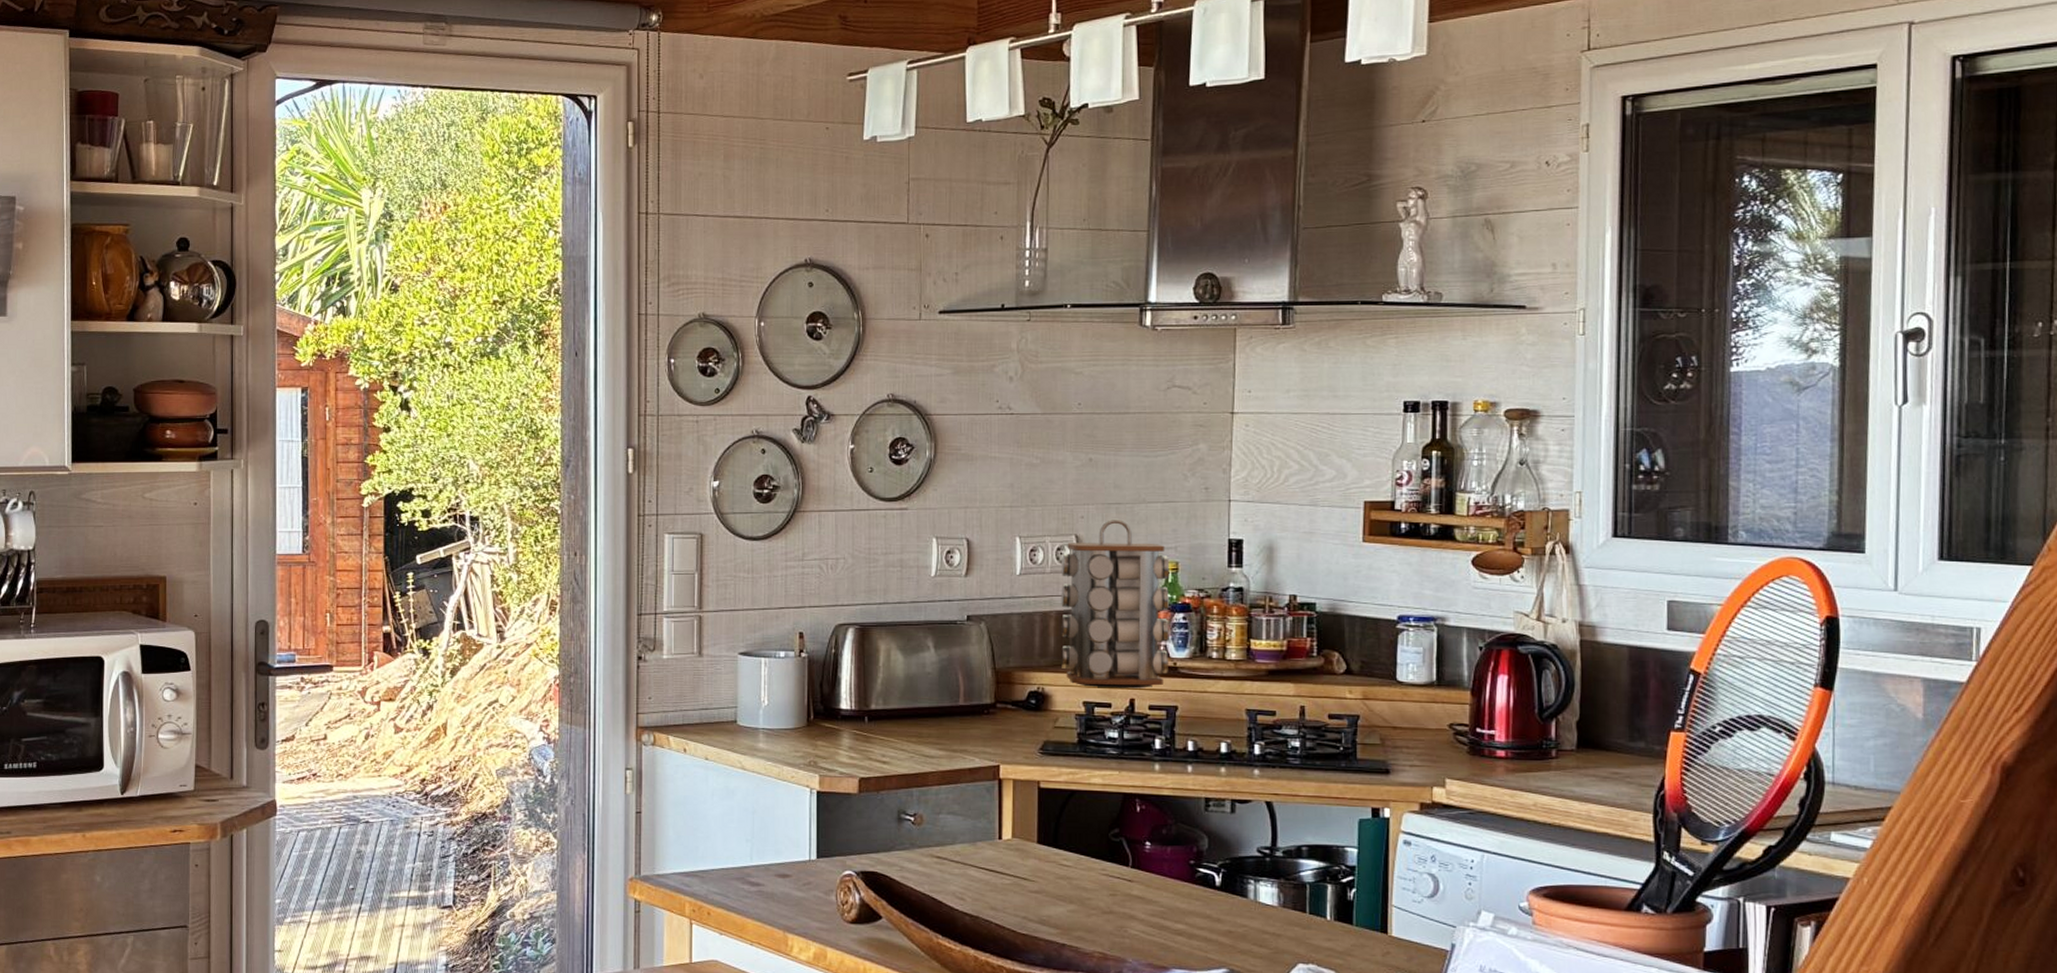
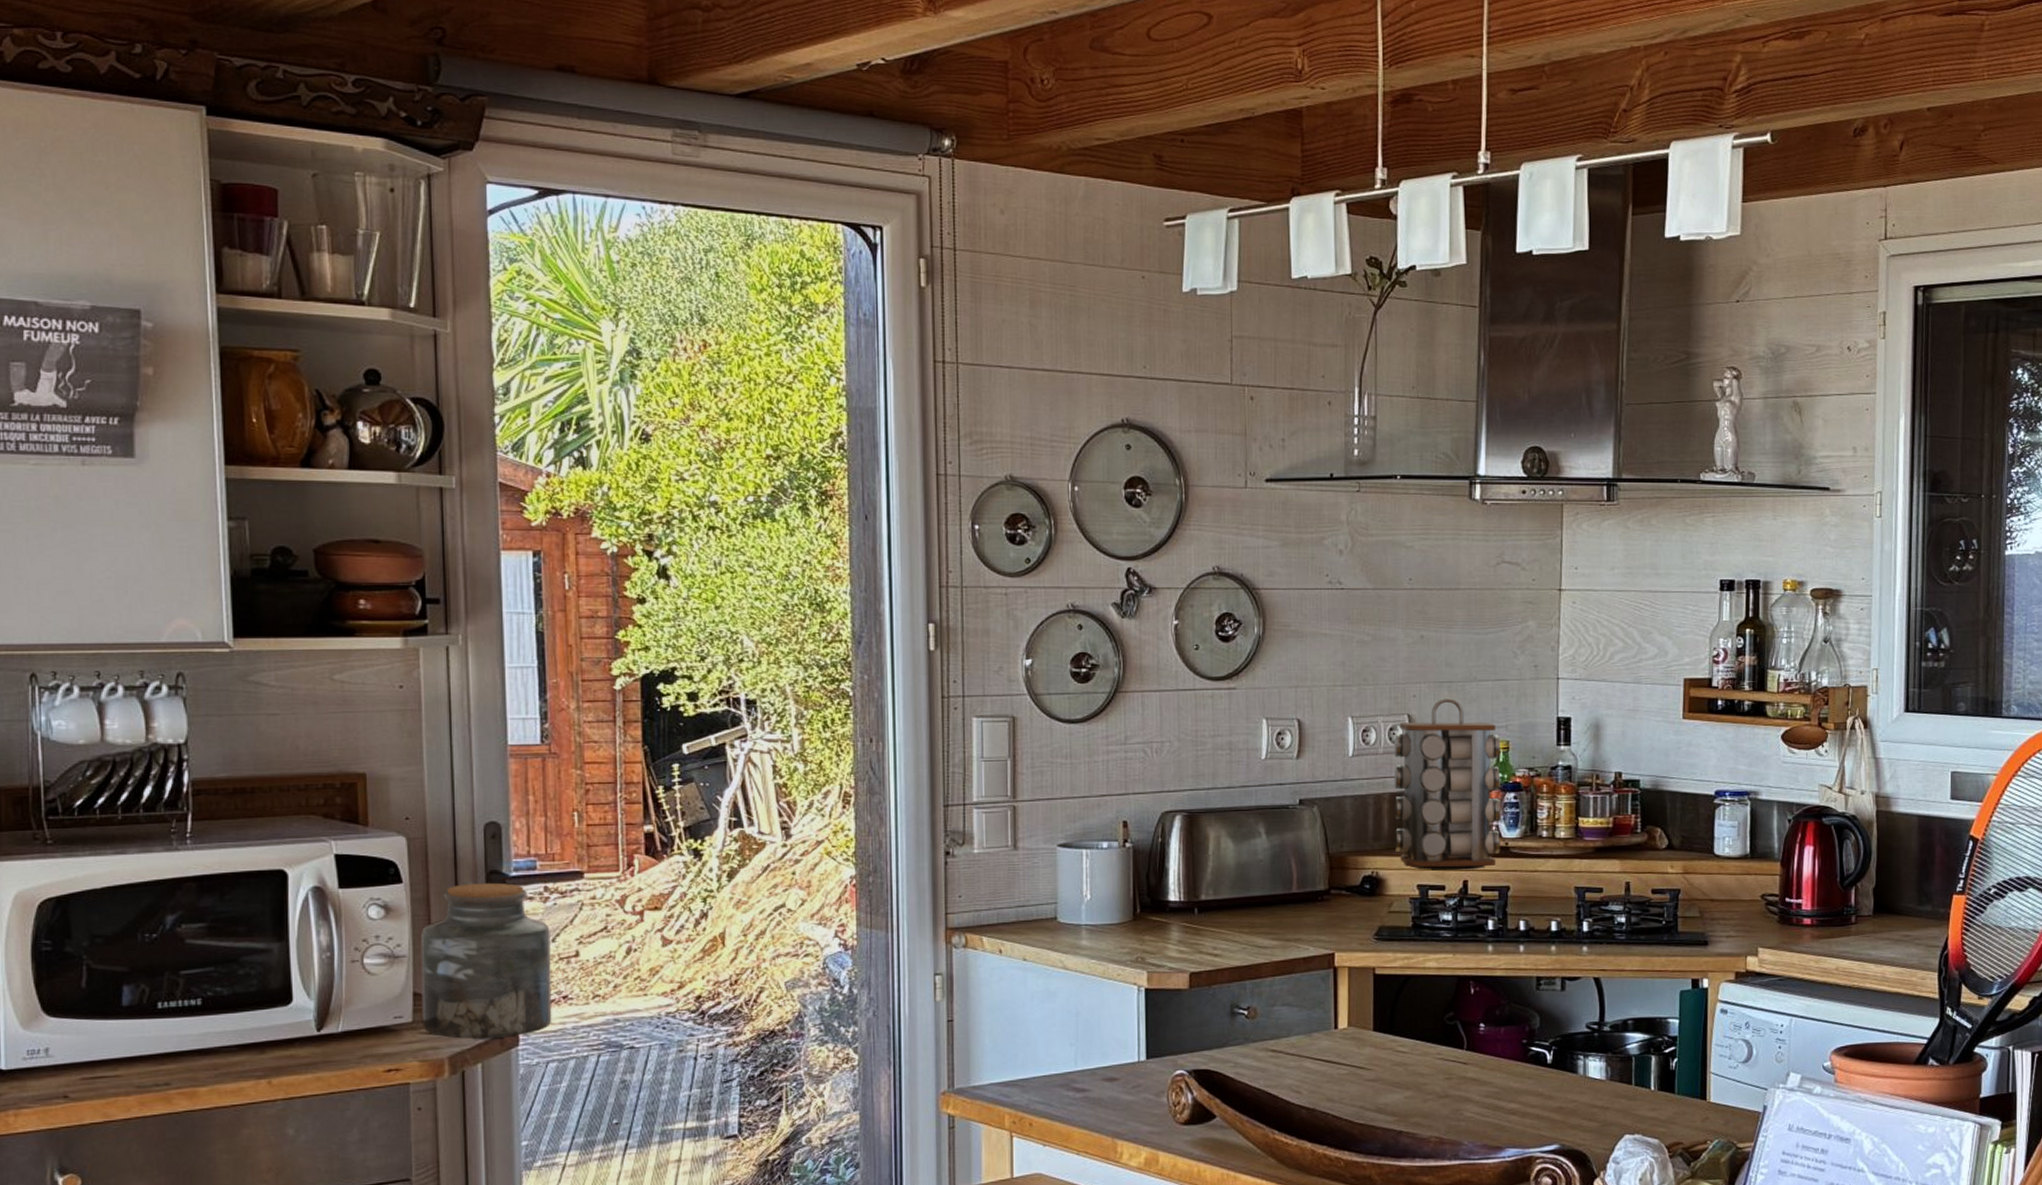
jar: none [201,672,304,808] -> present [420,882,552,1039]

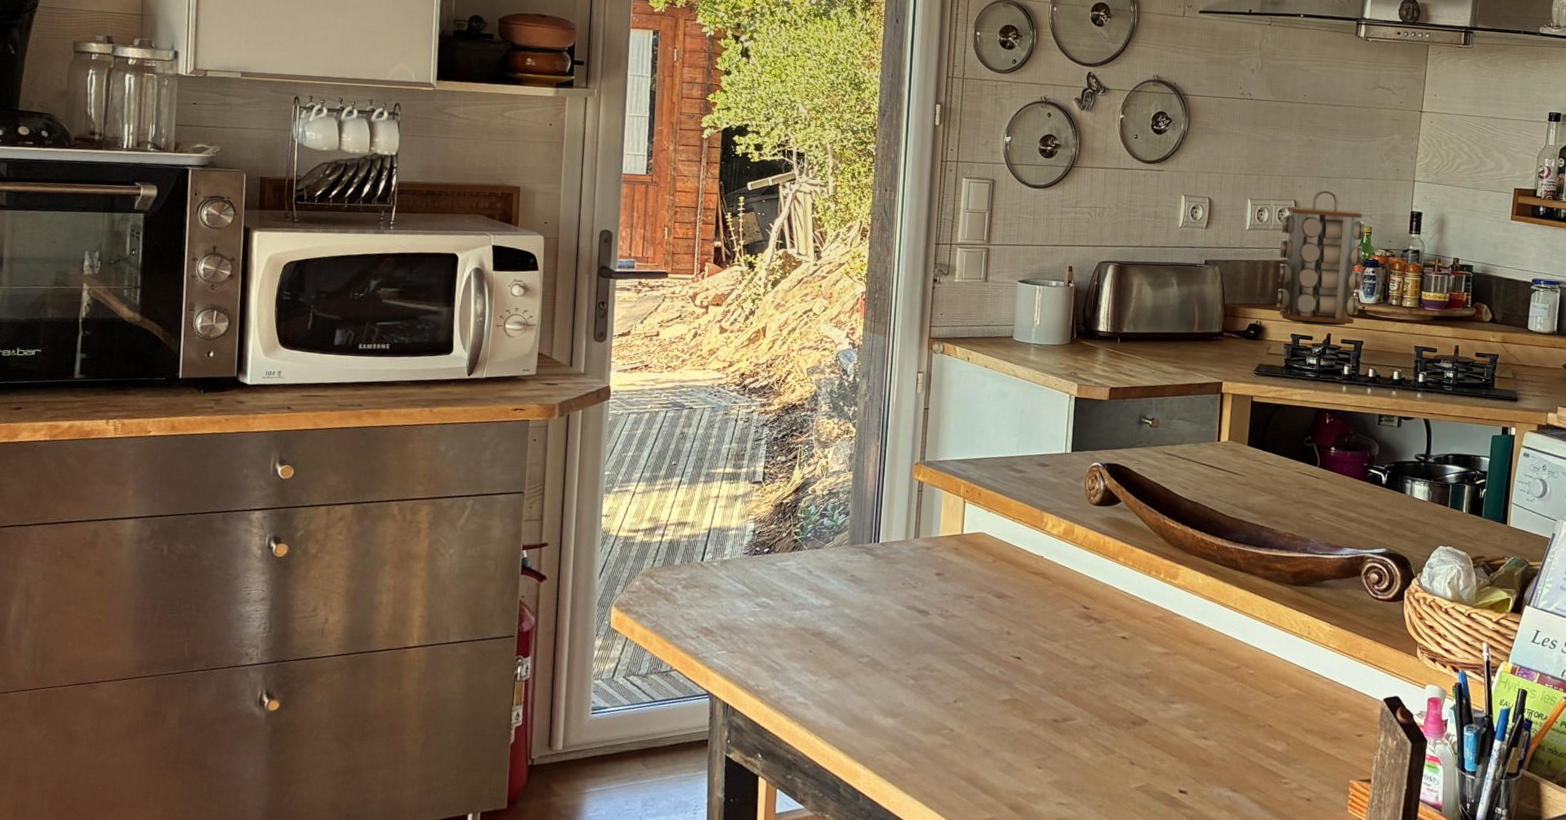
jar: present [420,882,552,1039] -> none [542,274,640,392]

